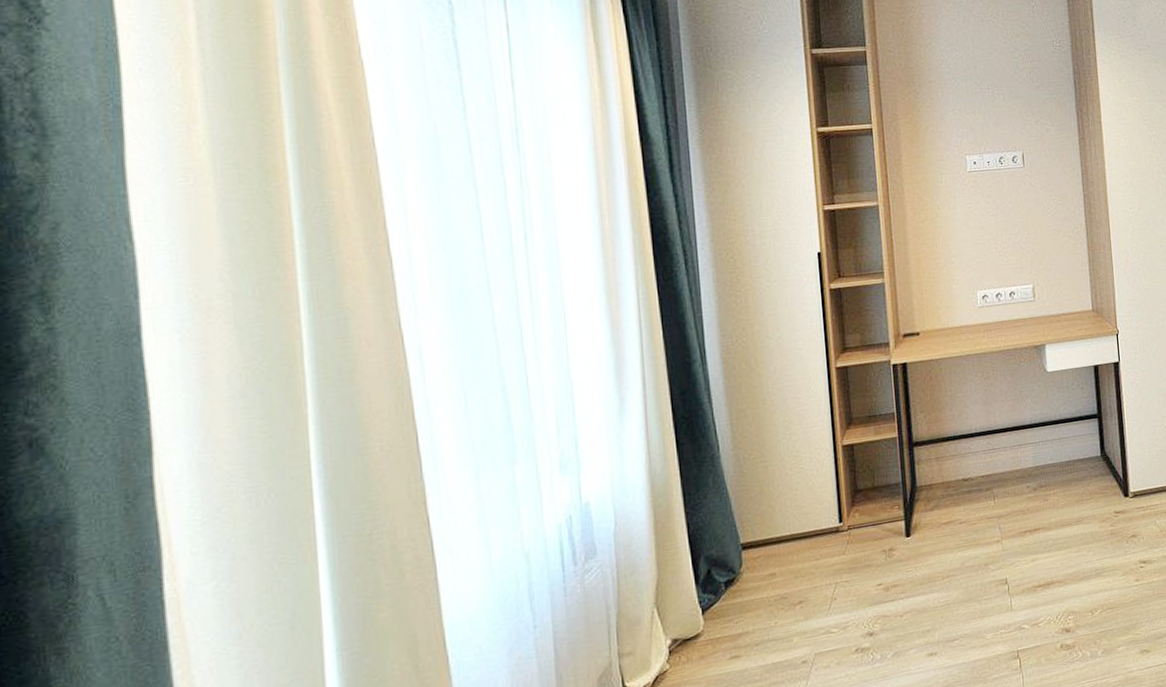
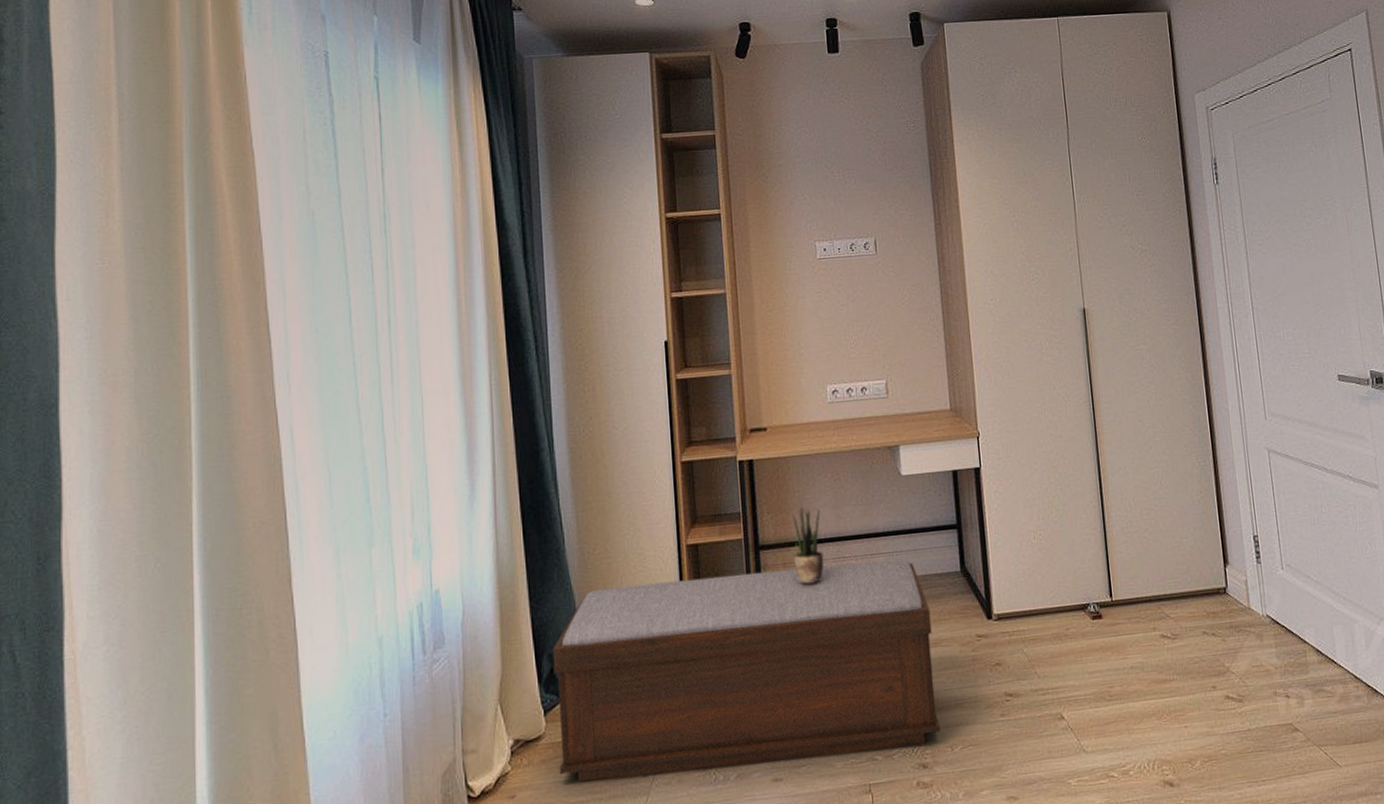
bench: none [709,448,1082,674] -> present [552,559,941,783]
potted plant: none [944,405,975,475] -> present [792,507,825,583]

